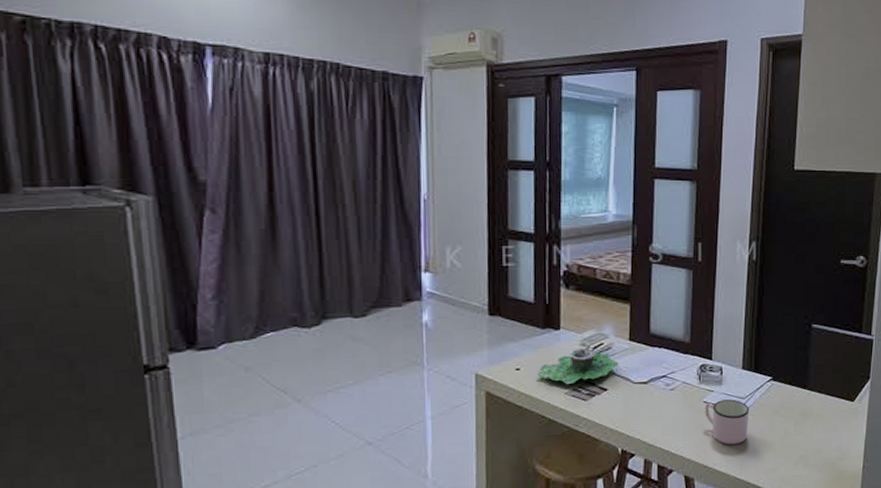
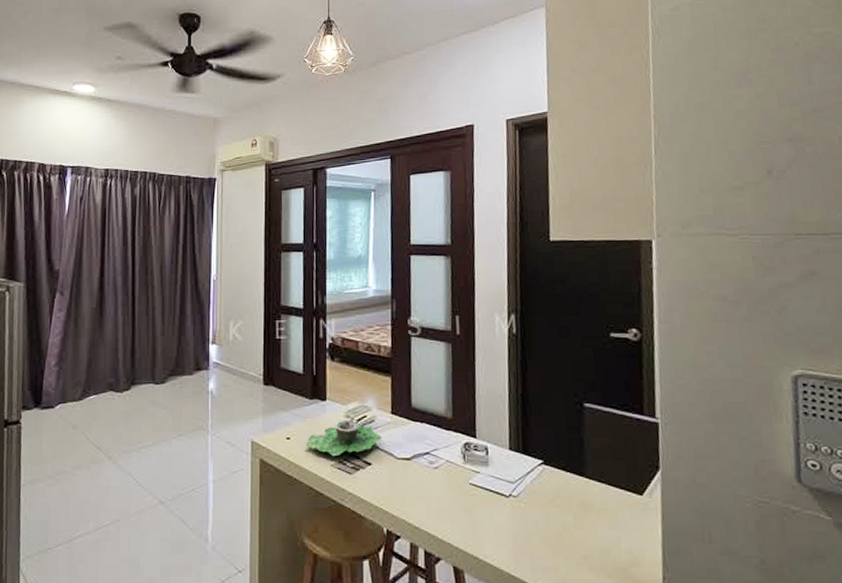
mug: present [705,399,749,445] -> none [471,483,521,535]

